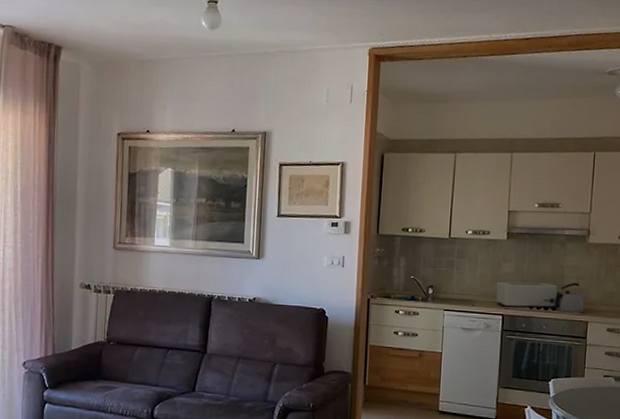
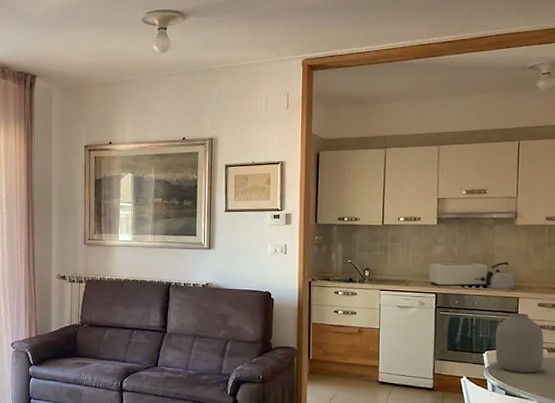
vase: none [562,338,612,403] -> present [495,313,544,373]

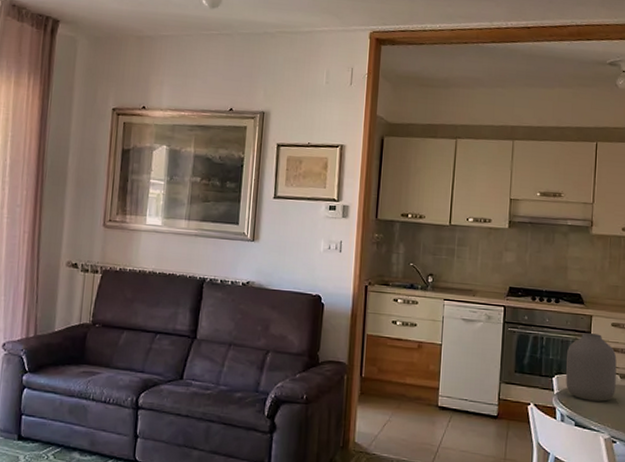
toaster: present [428,262,488,287] -> none [497,271,561,302]
kettle: present [485,262,518,290] -> none [558,275,592,307]

